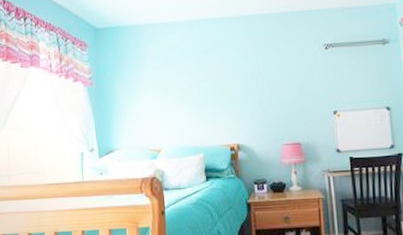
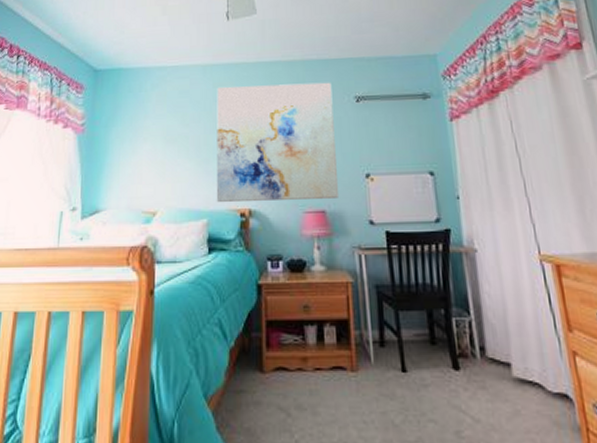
wall art: none [204,32,312,139] -> present [216,82,340,202]

